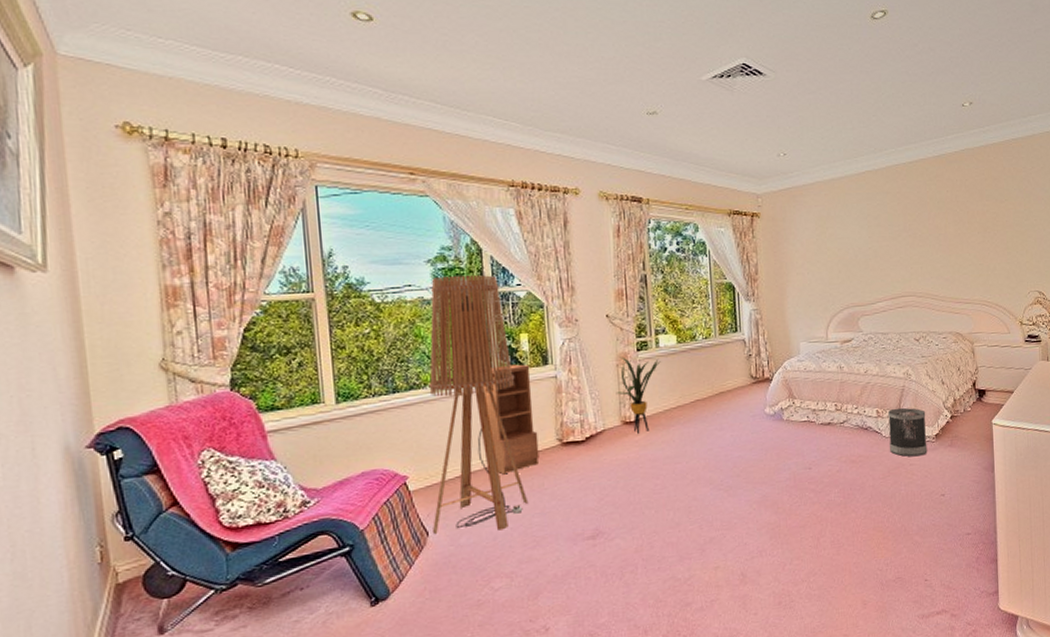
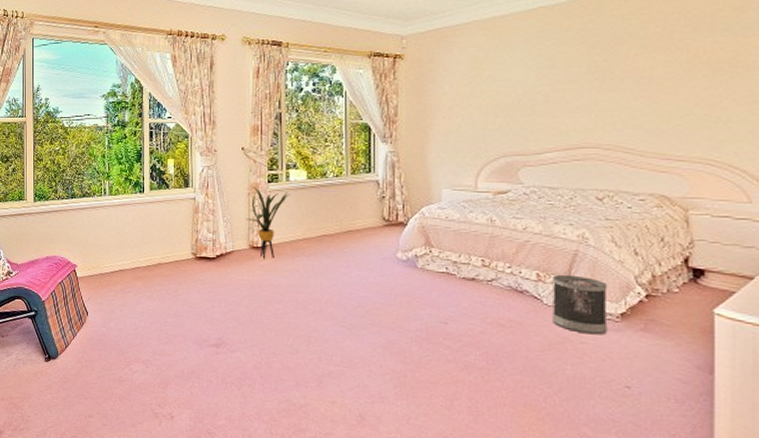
floor lamp: present [428,275,529,535] -> none [91,107,165,323]
bookcase: present [482,364,539,475] -> none [136,184,176,276]

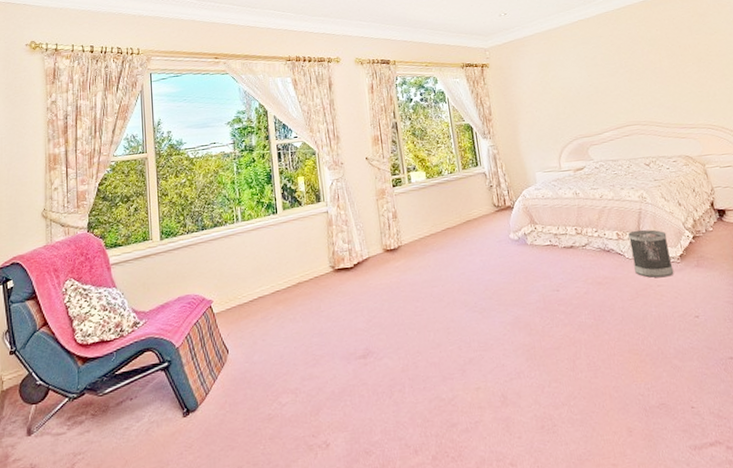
house plant: present [246,186,290,259] -> none [377,192,413,260]

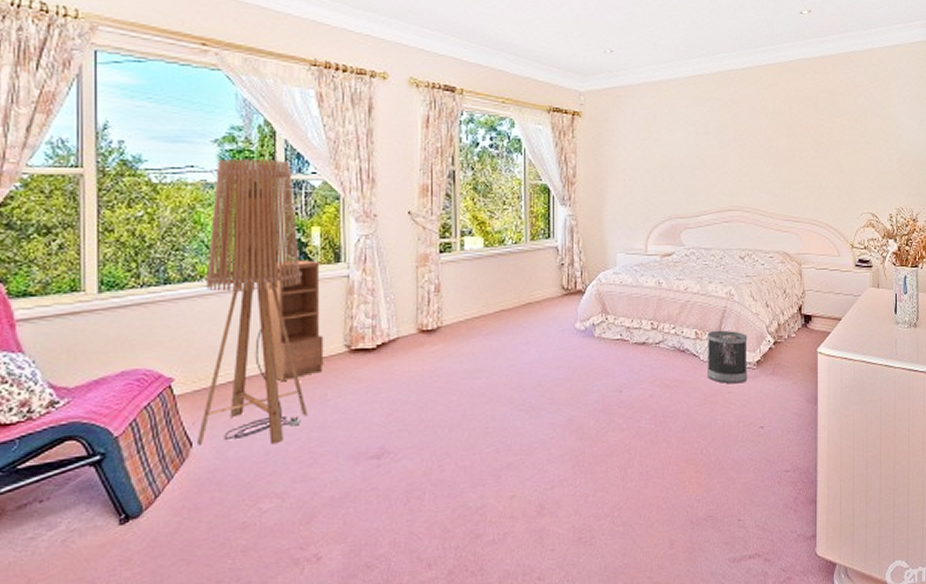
floor lamp: none [228,131,309,353] -> present [198,158,308,446]
bookcase: none [269,202,316,299] -> present [265,260,324,382]

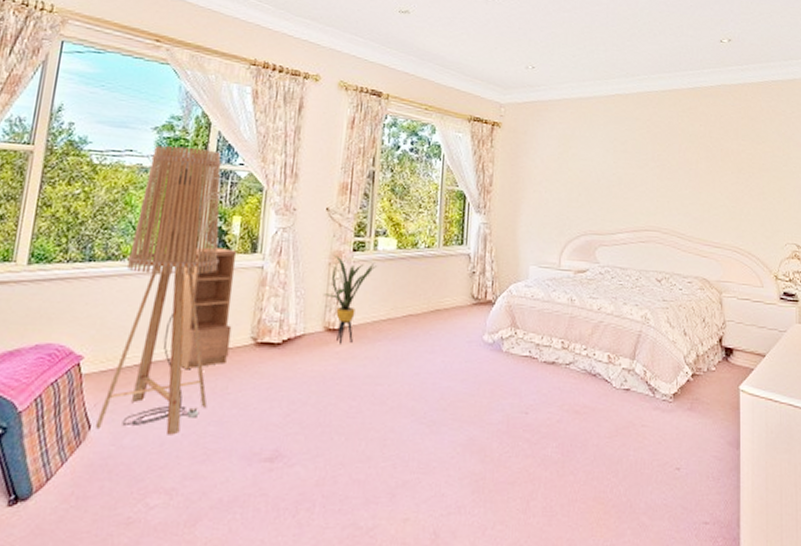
house plant: none [413,258,465,344] -> present [323,255,377,344]
wastebasket: present [708,330,748,384] -> none [620,355,664,417]

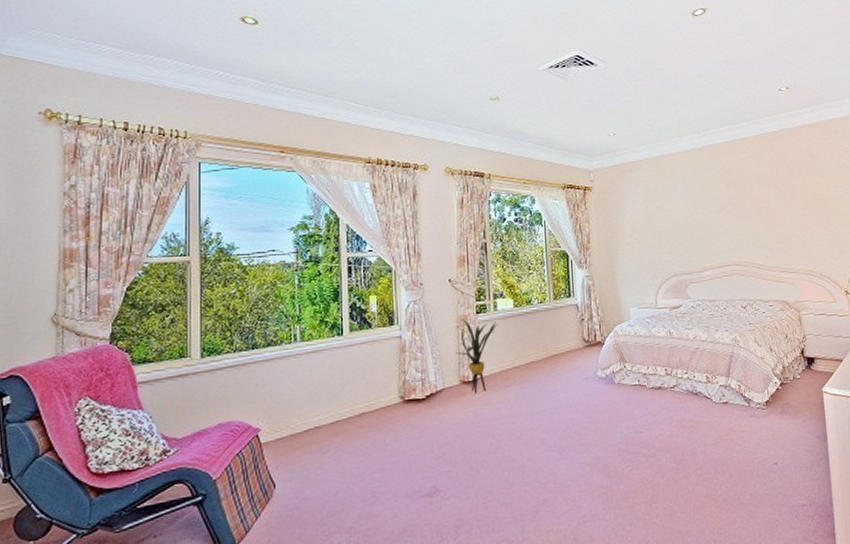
floor lamp: present [96,145,221,435] -> none [280,241,370,487]
bookcase: present [180,248,237,370] -> none [333,324,382,430]

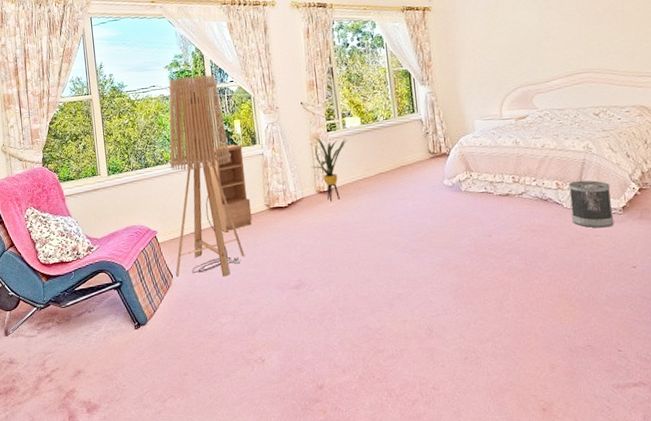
floor lamp: none [280,241,370,487] -> present [169,75,245,278]
bookcase: none [333,324,382,430] -> present [208,144,252,233]
wastebasket: none [718,373,758,424] -> present [569,180,614,228]

